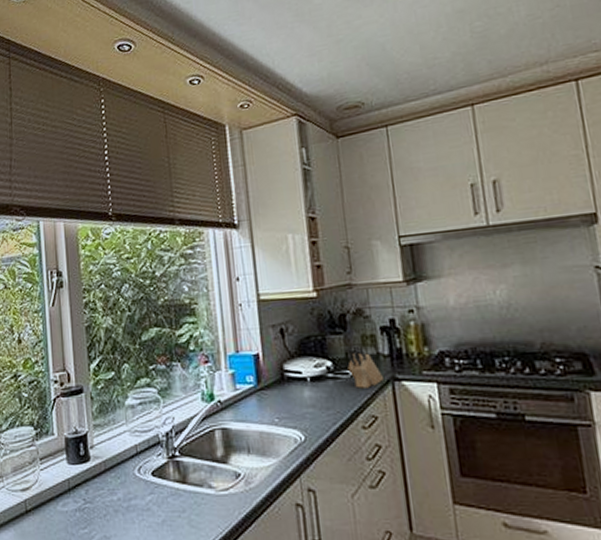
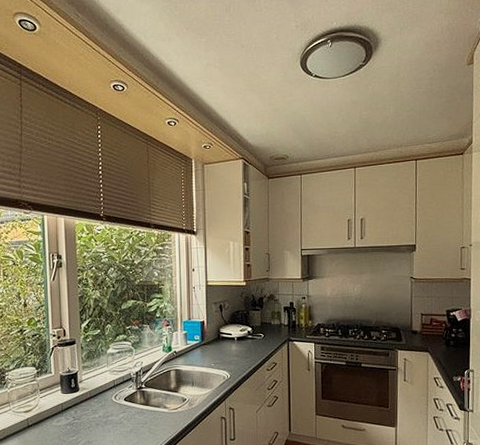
knife block: present [345,344,383,389] -> none [261,317,283,345]

